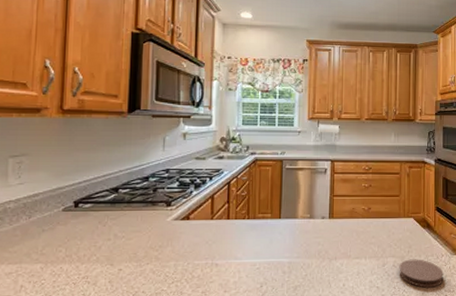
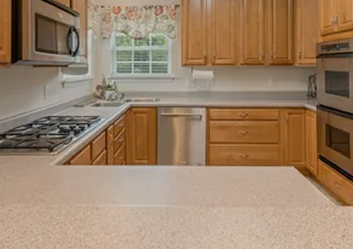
coaster: present [399,259,444,288] -> none [279,208,328,239]

